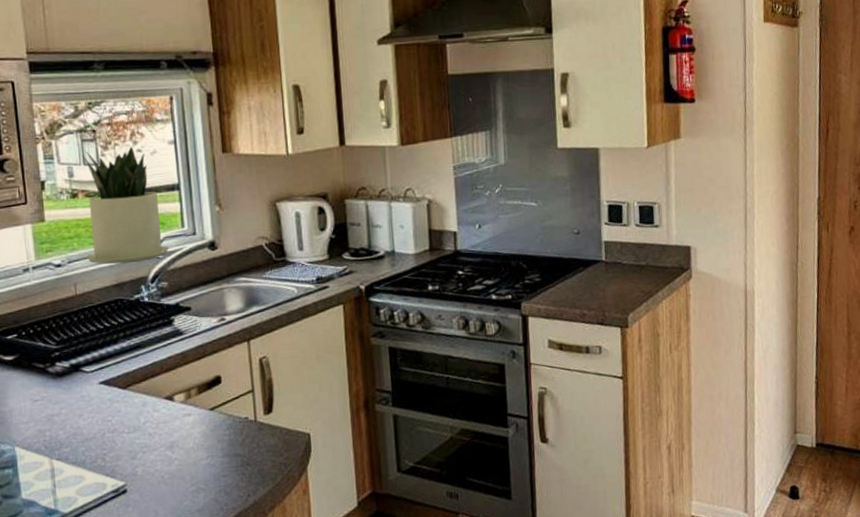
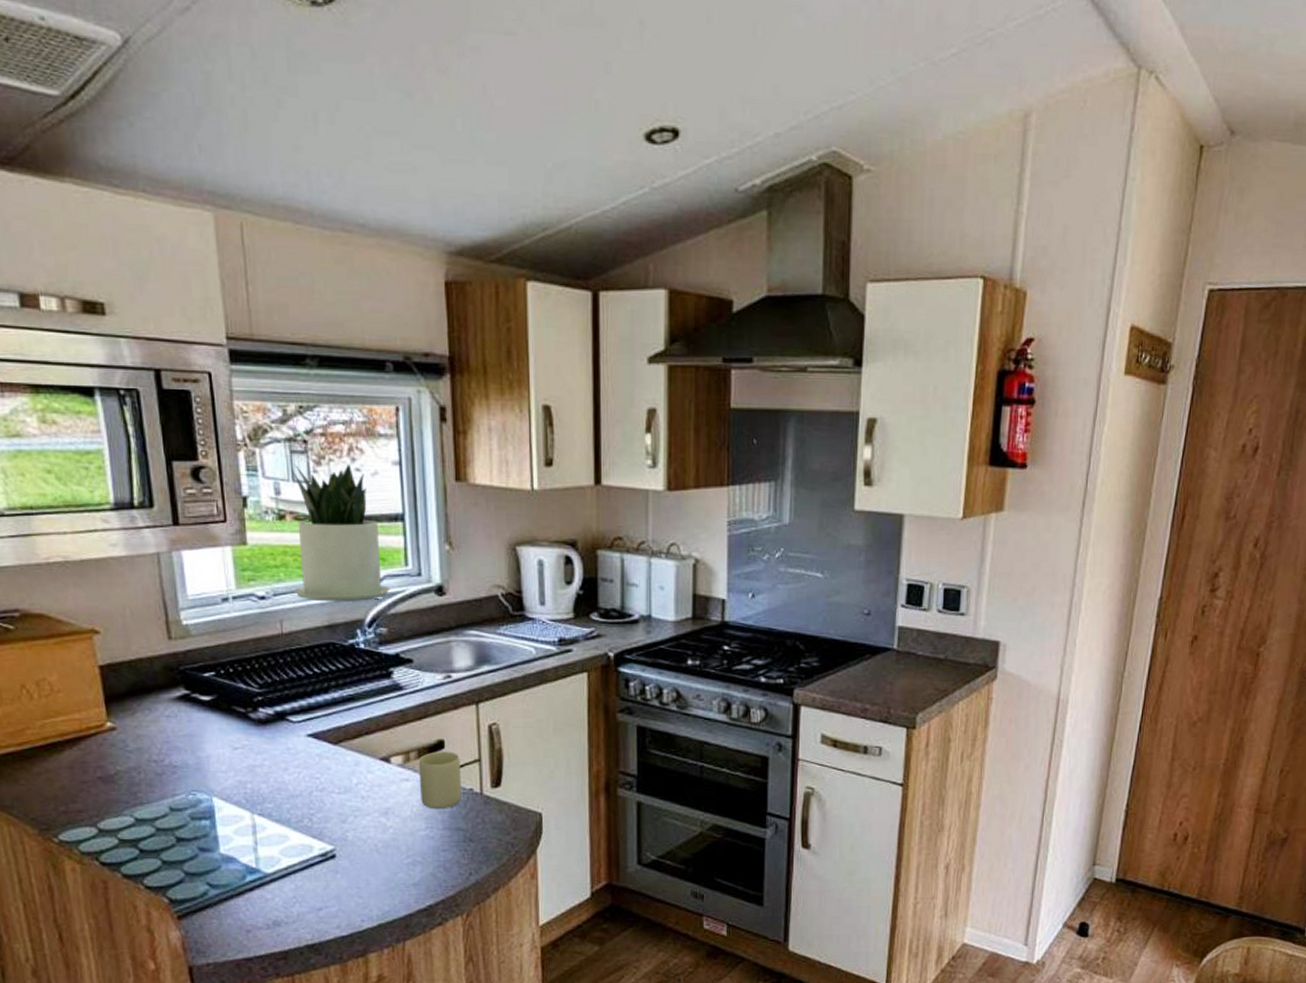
cup: none [198,385,238,439] -> present [418,751,462,810]

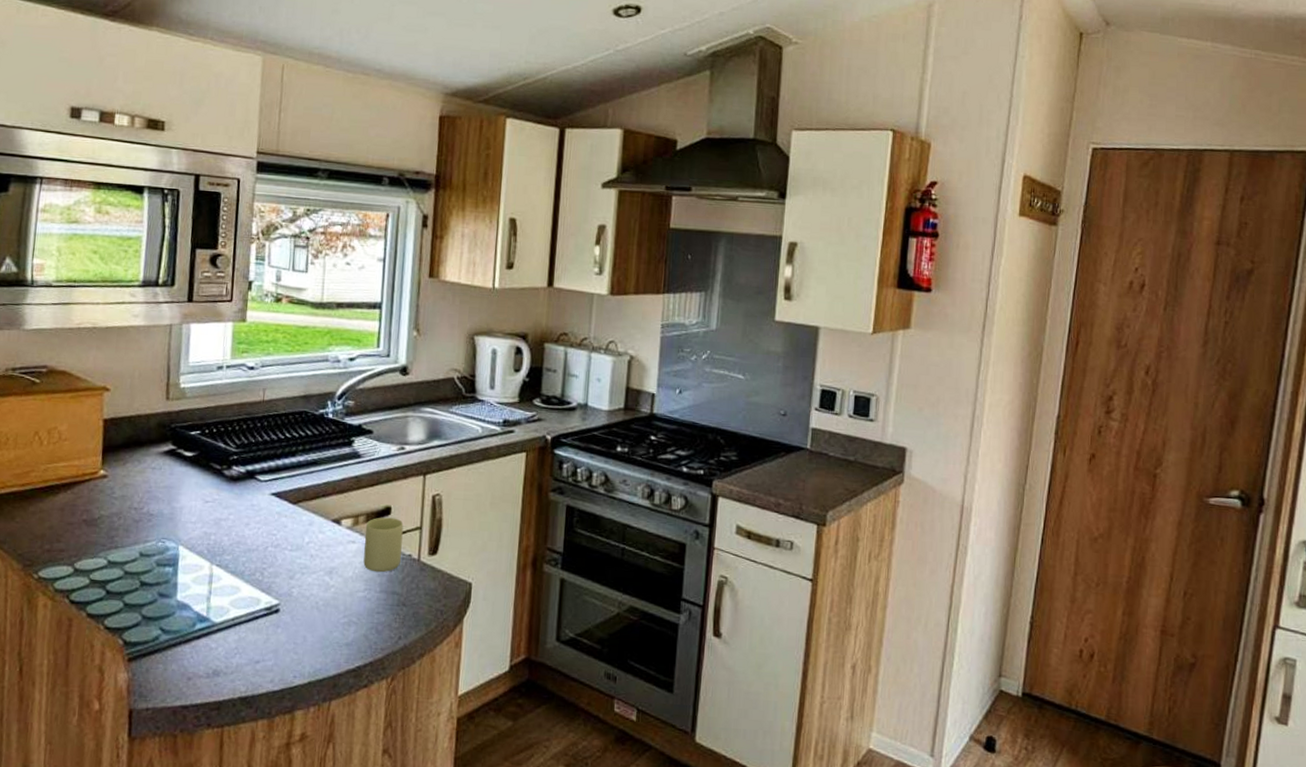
planter: present [291,464,391,602] -> none [280,256,362,377]

